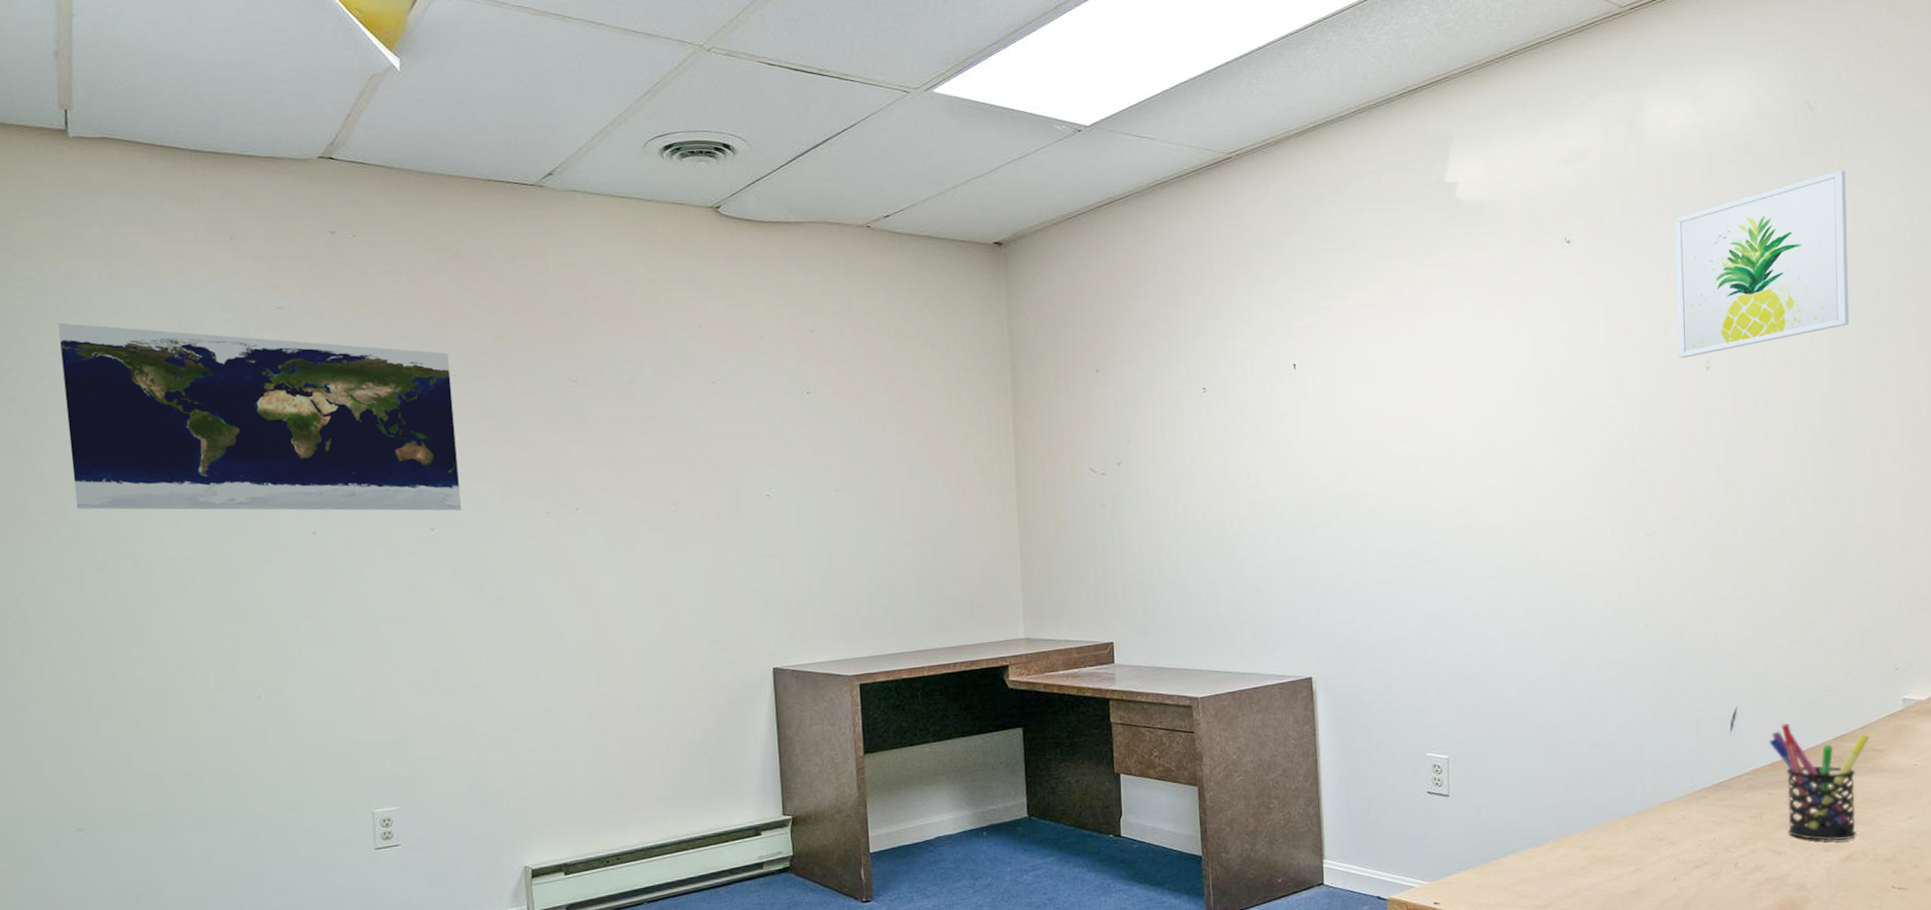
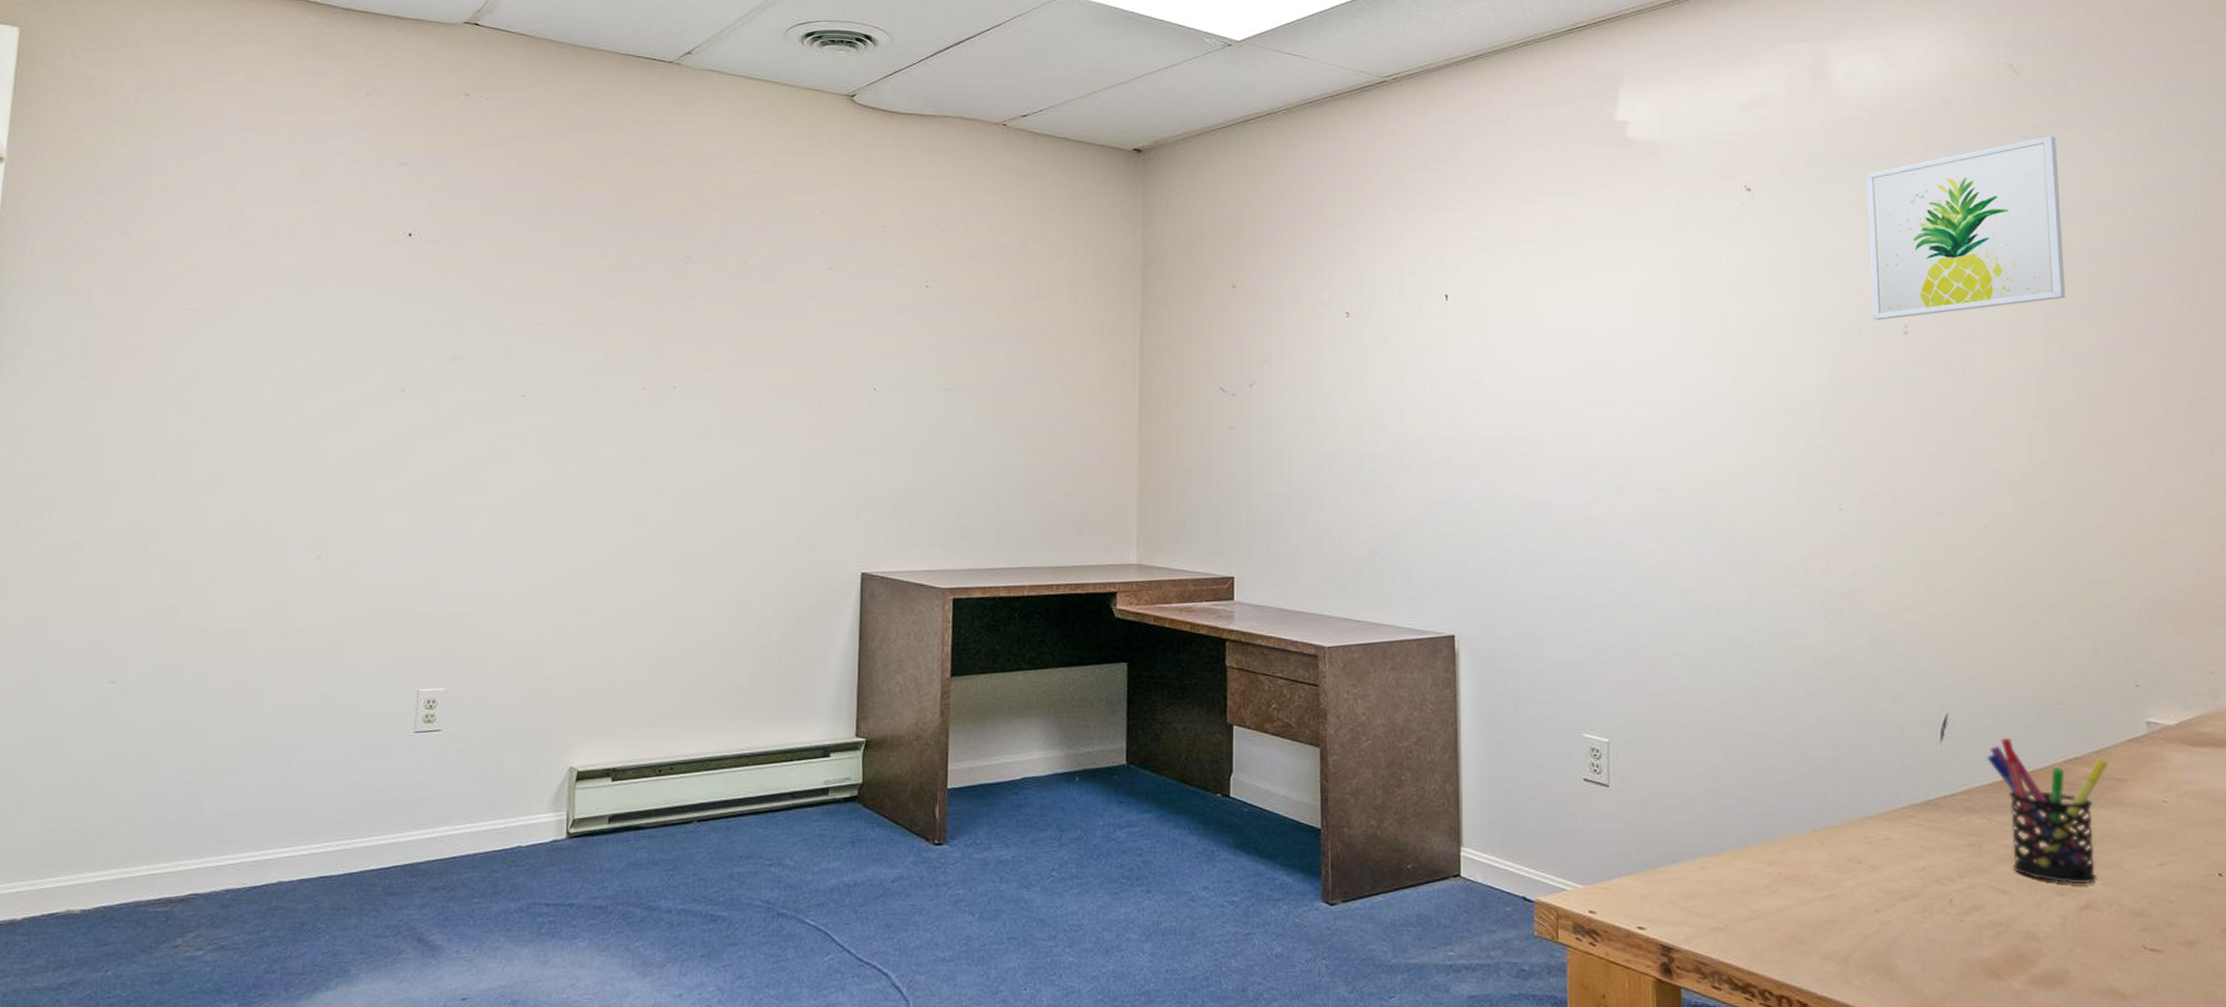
map: present [58,322,462,511] -> none [170,162,565,379]

